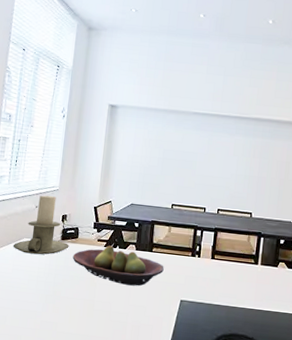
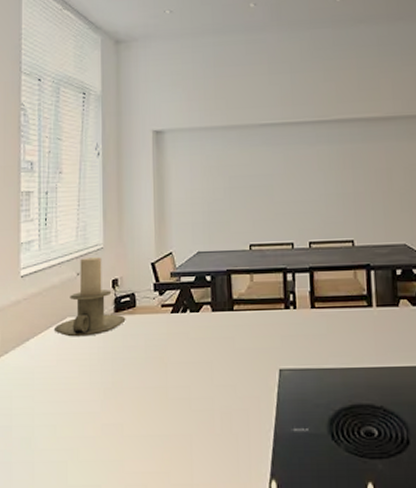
fruit bowl: present [72,245,164,286] -> none [132,310,252,360]

